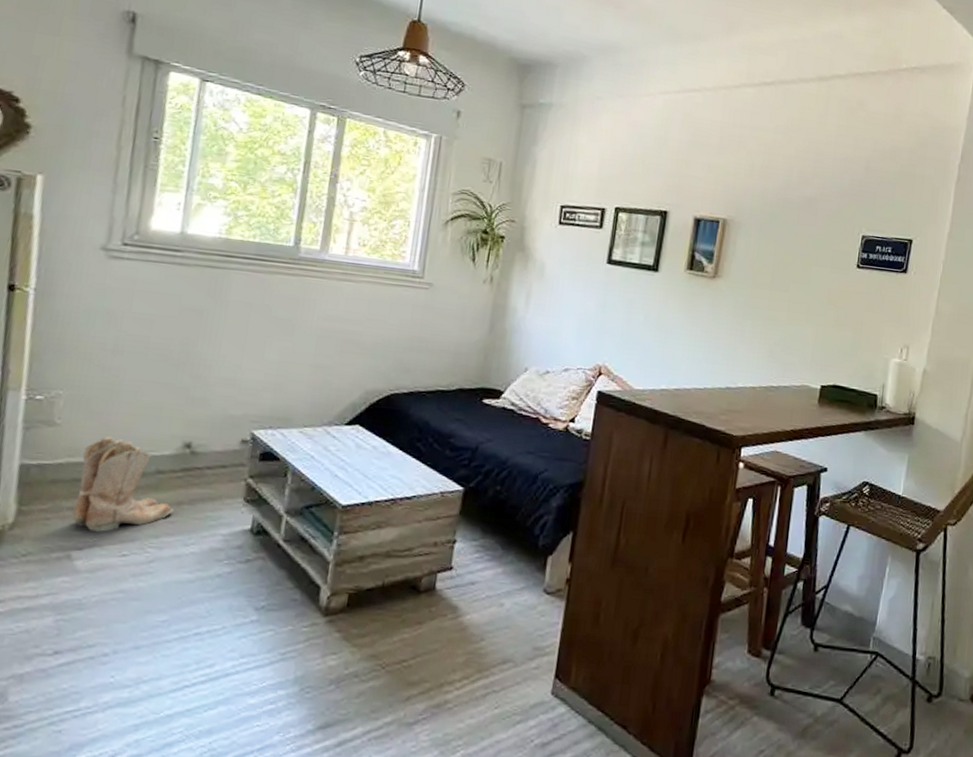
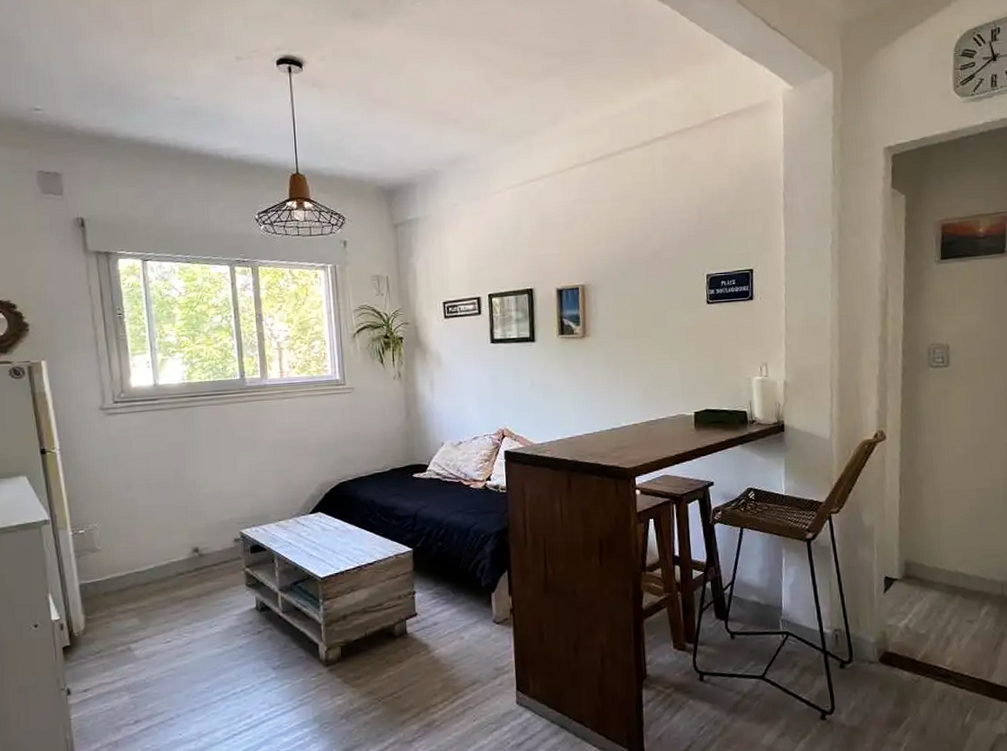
boots: present [72,437,174,533] -> none [122,553,196,628]

